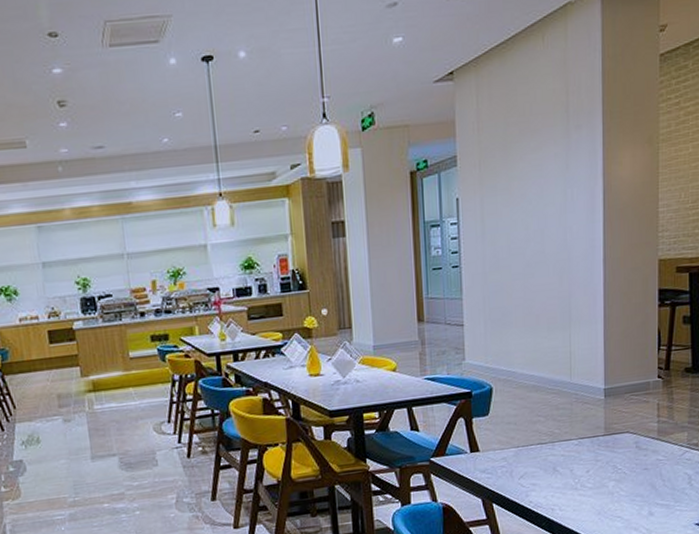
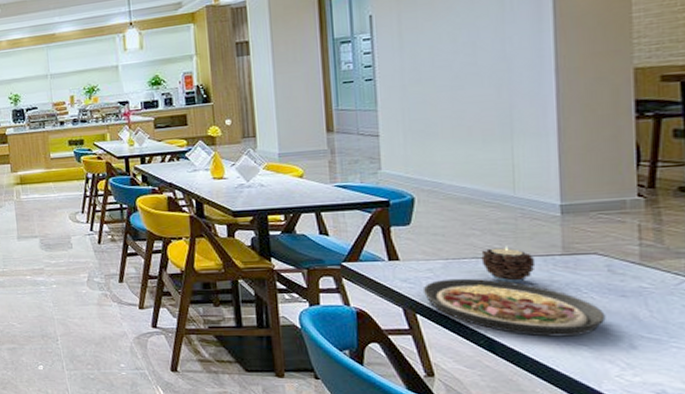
plate: none [498,463,633,513] -> present [422,278,606,337]
candle: none [544,430,585,465] -> present [481,246,536,283]

